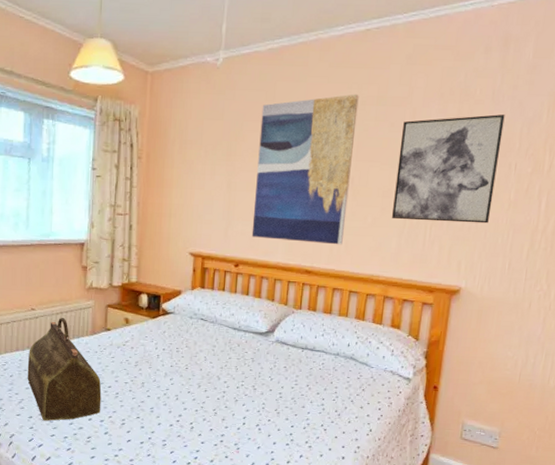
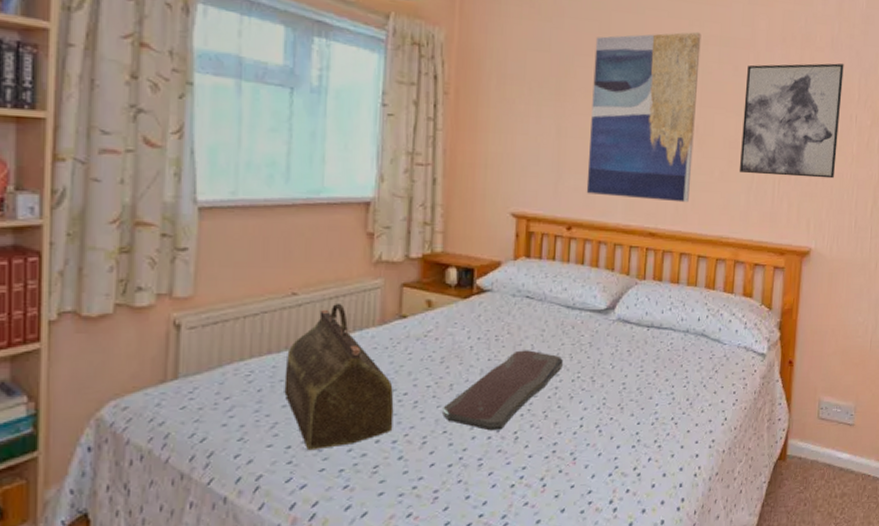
serving tray: none [136,360,230,421] -> present [442,350,563,431]

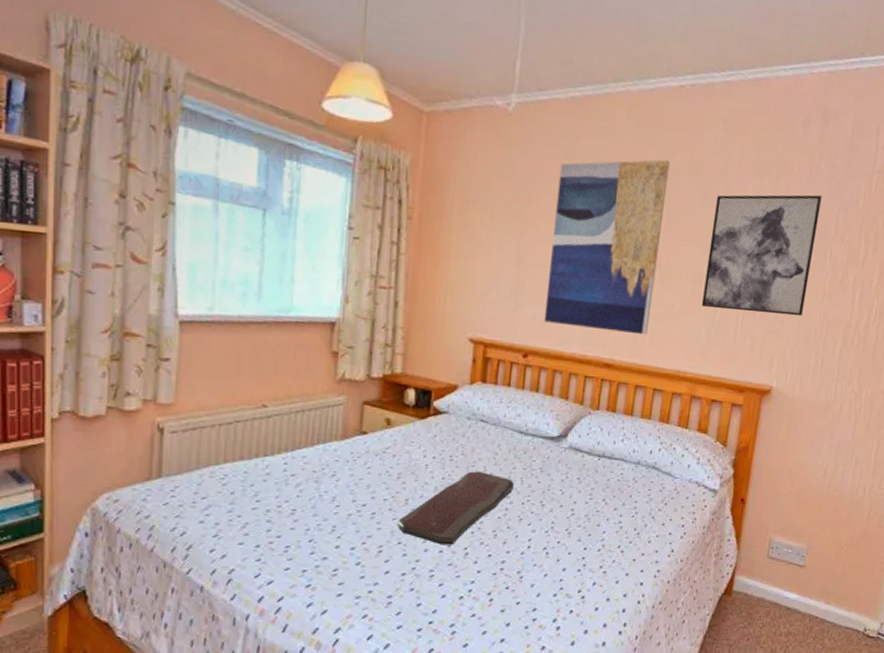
handbag: present [284,303,394,451] -> none [254,416,353,551]

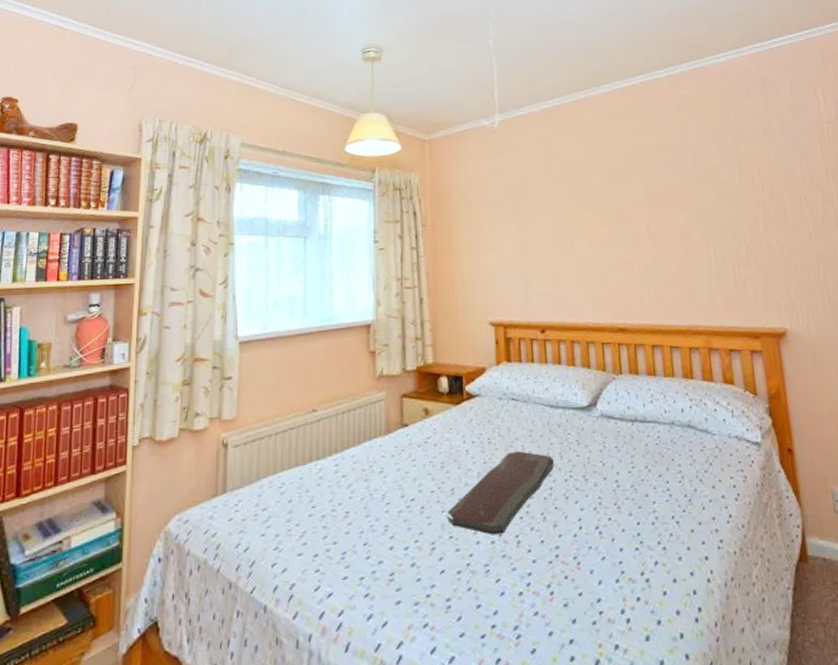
wall art: present [544,159,670,335] -> none [544,143,652,298]
wall art: present [701,194,822,316] -> none [686,150,795,263]

